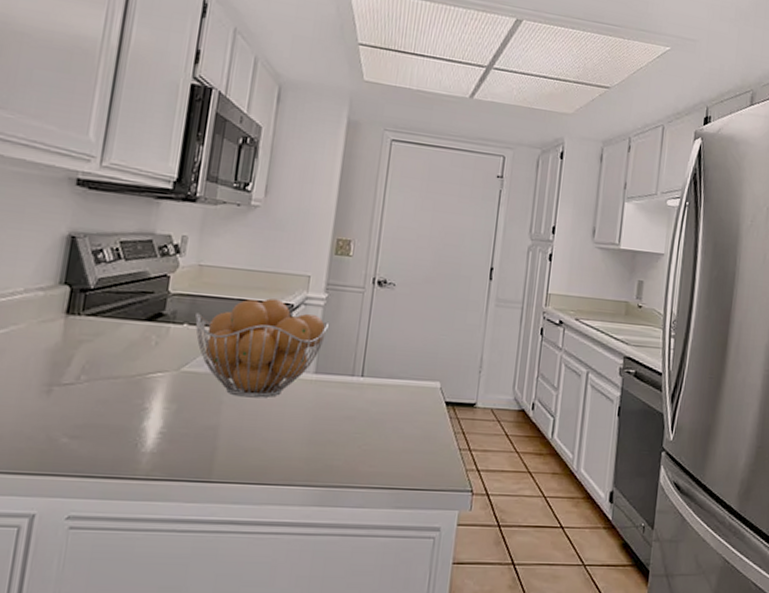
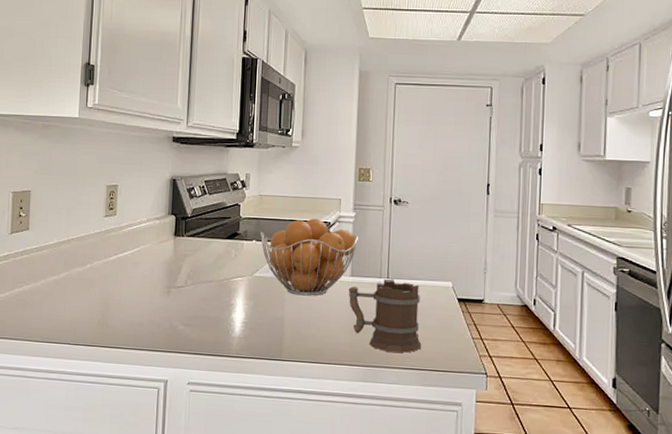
mug: none [309,377,401,469] -> present [348,279,422,353]

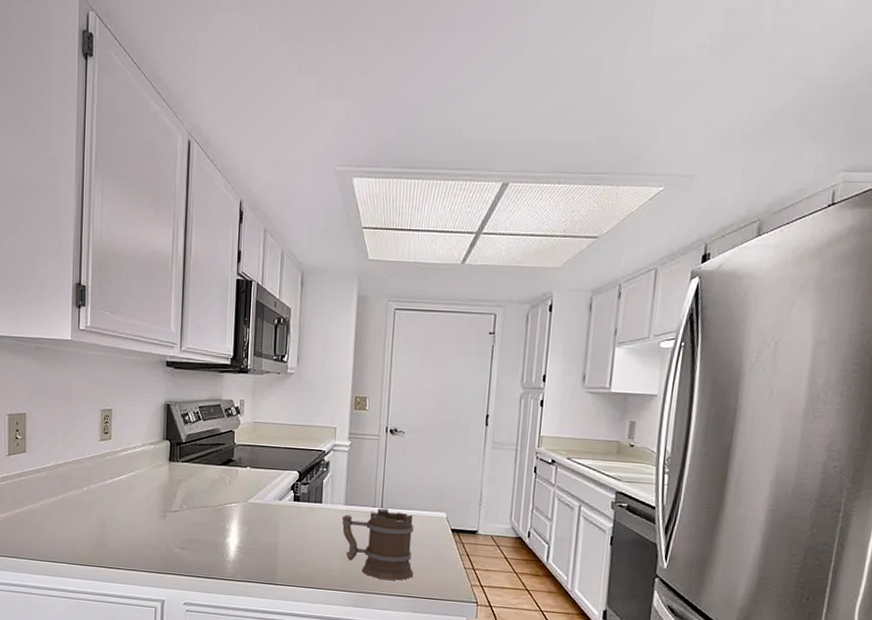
fruit basket: present [260,218,358,296] -> none [255,446,353,523]

